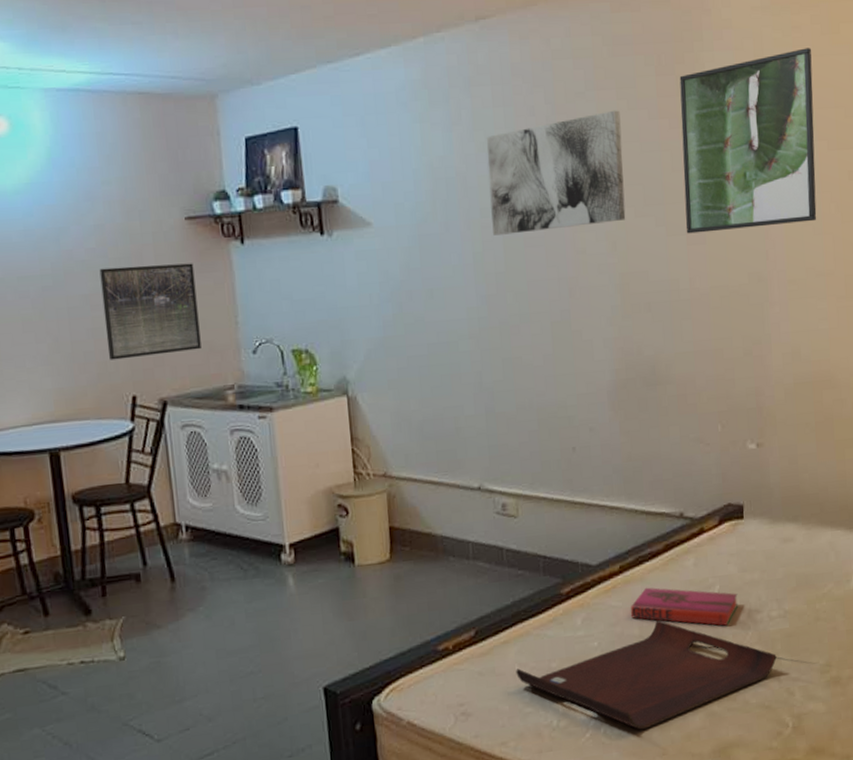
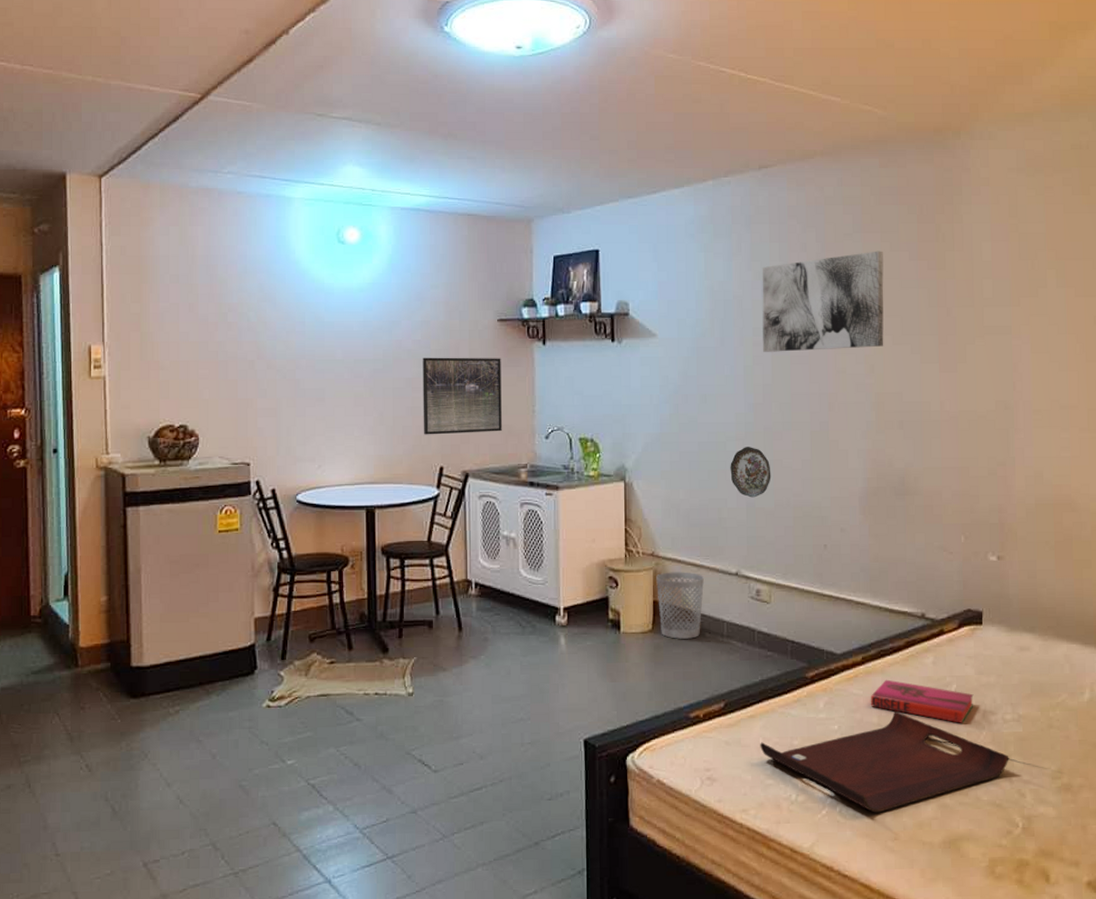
wastebasket: none [391,491,444,567] -> present [656,572,704,639]
decorative plate: none [464,345,511,402] -> present [730,447,771,498]
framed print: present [679,48,817,234] -> none [939,206,1063,362]

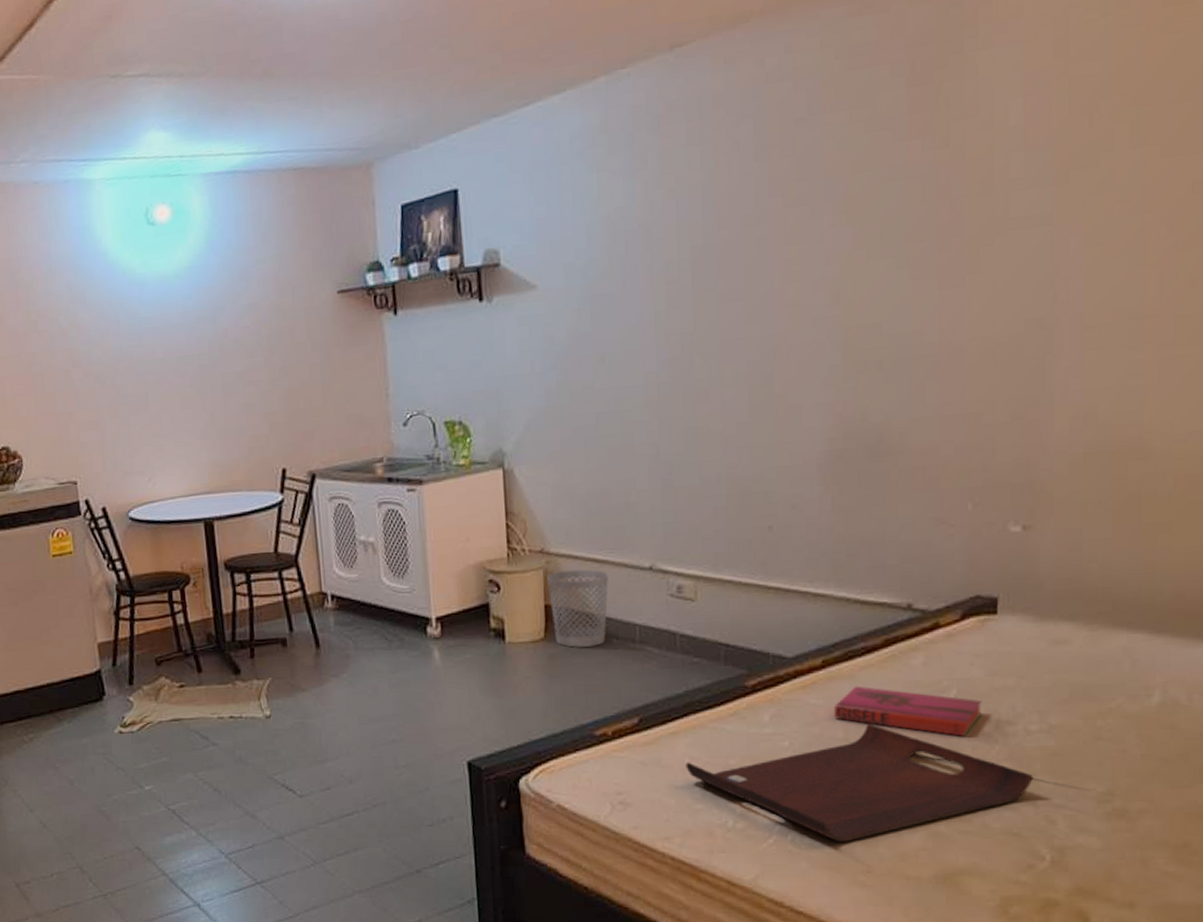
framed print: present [422,357,502,435] -> none [253,336,351,434]
decorative plate: present [730,447,771,498] -> none [639,413,695,476]
wall art: present [762,251,884,352] -> none [677,134,855,292]

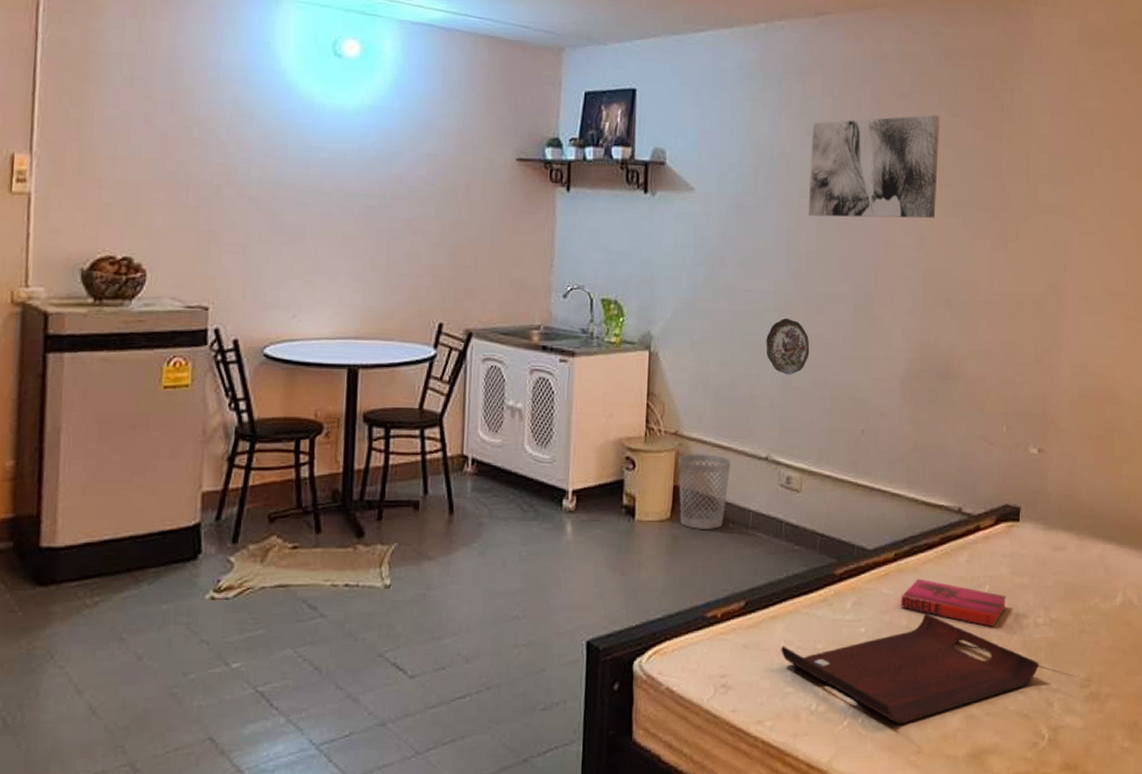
decorative plate: none [639,413,695,476] -> present [766,318,810,375]
wall art: none [677,134,855,292] -> present [809,114,940,219]

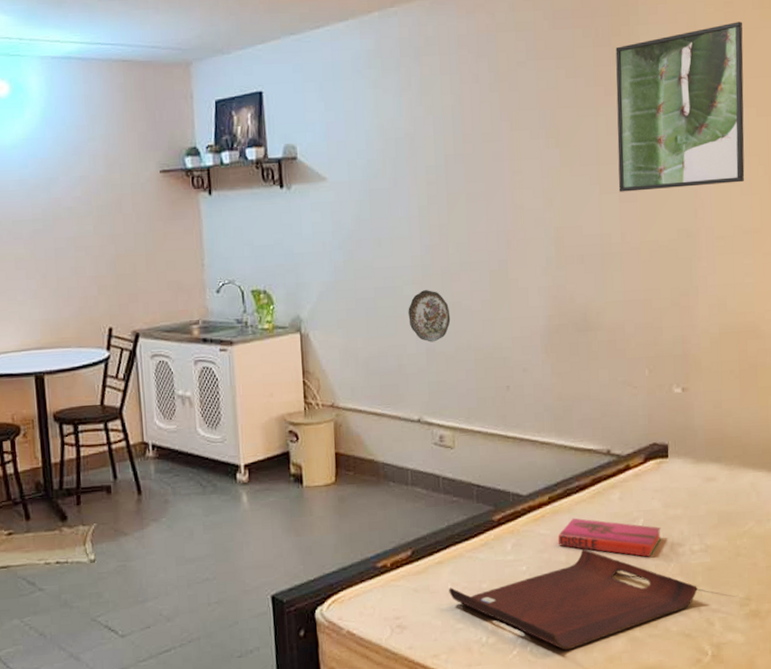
wastebasket: present [678,454,731,529] -> none [337,421,386,490]
wall art: present [809,114,940,219] -> none [433,78,562,191]
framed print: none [990,83,1121,243] -> present [615,21,745,192]

